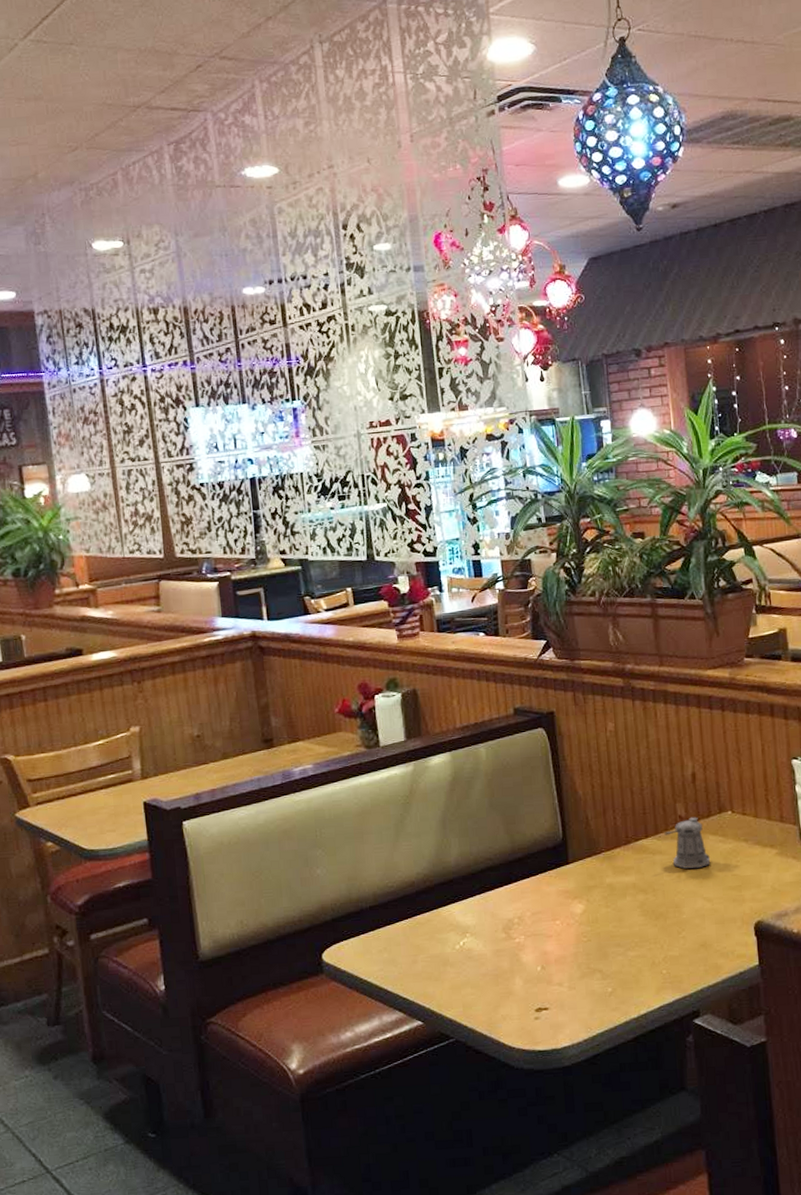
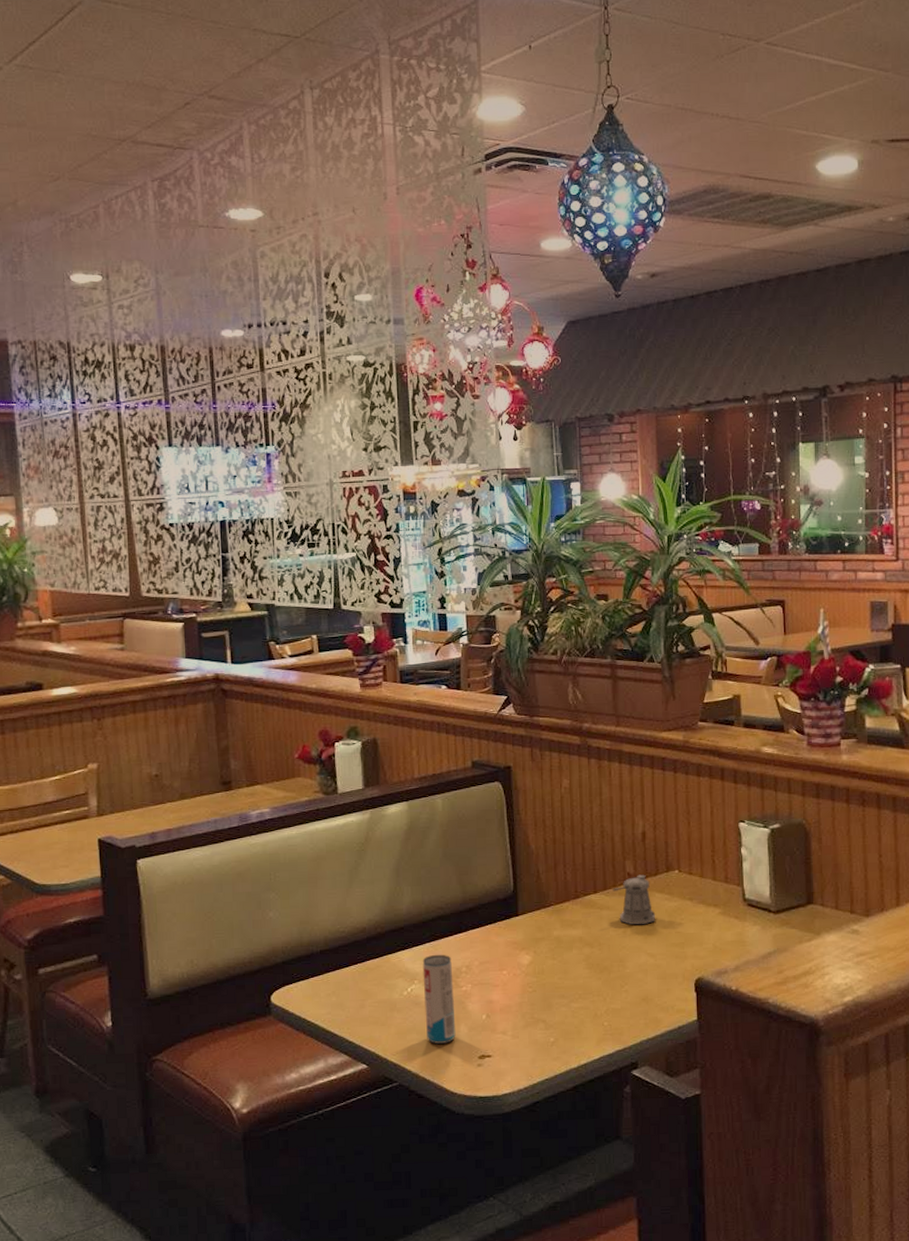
beverage can: none [473,906,511,998] -> present [422,954,456,1044]

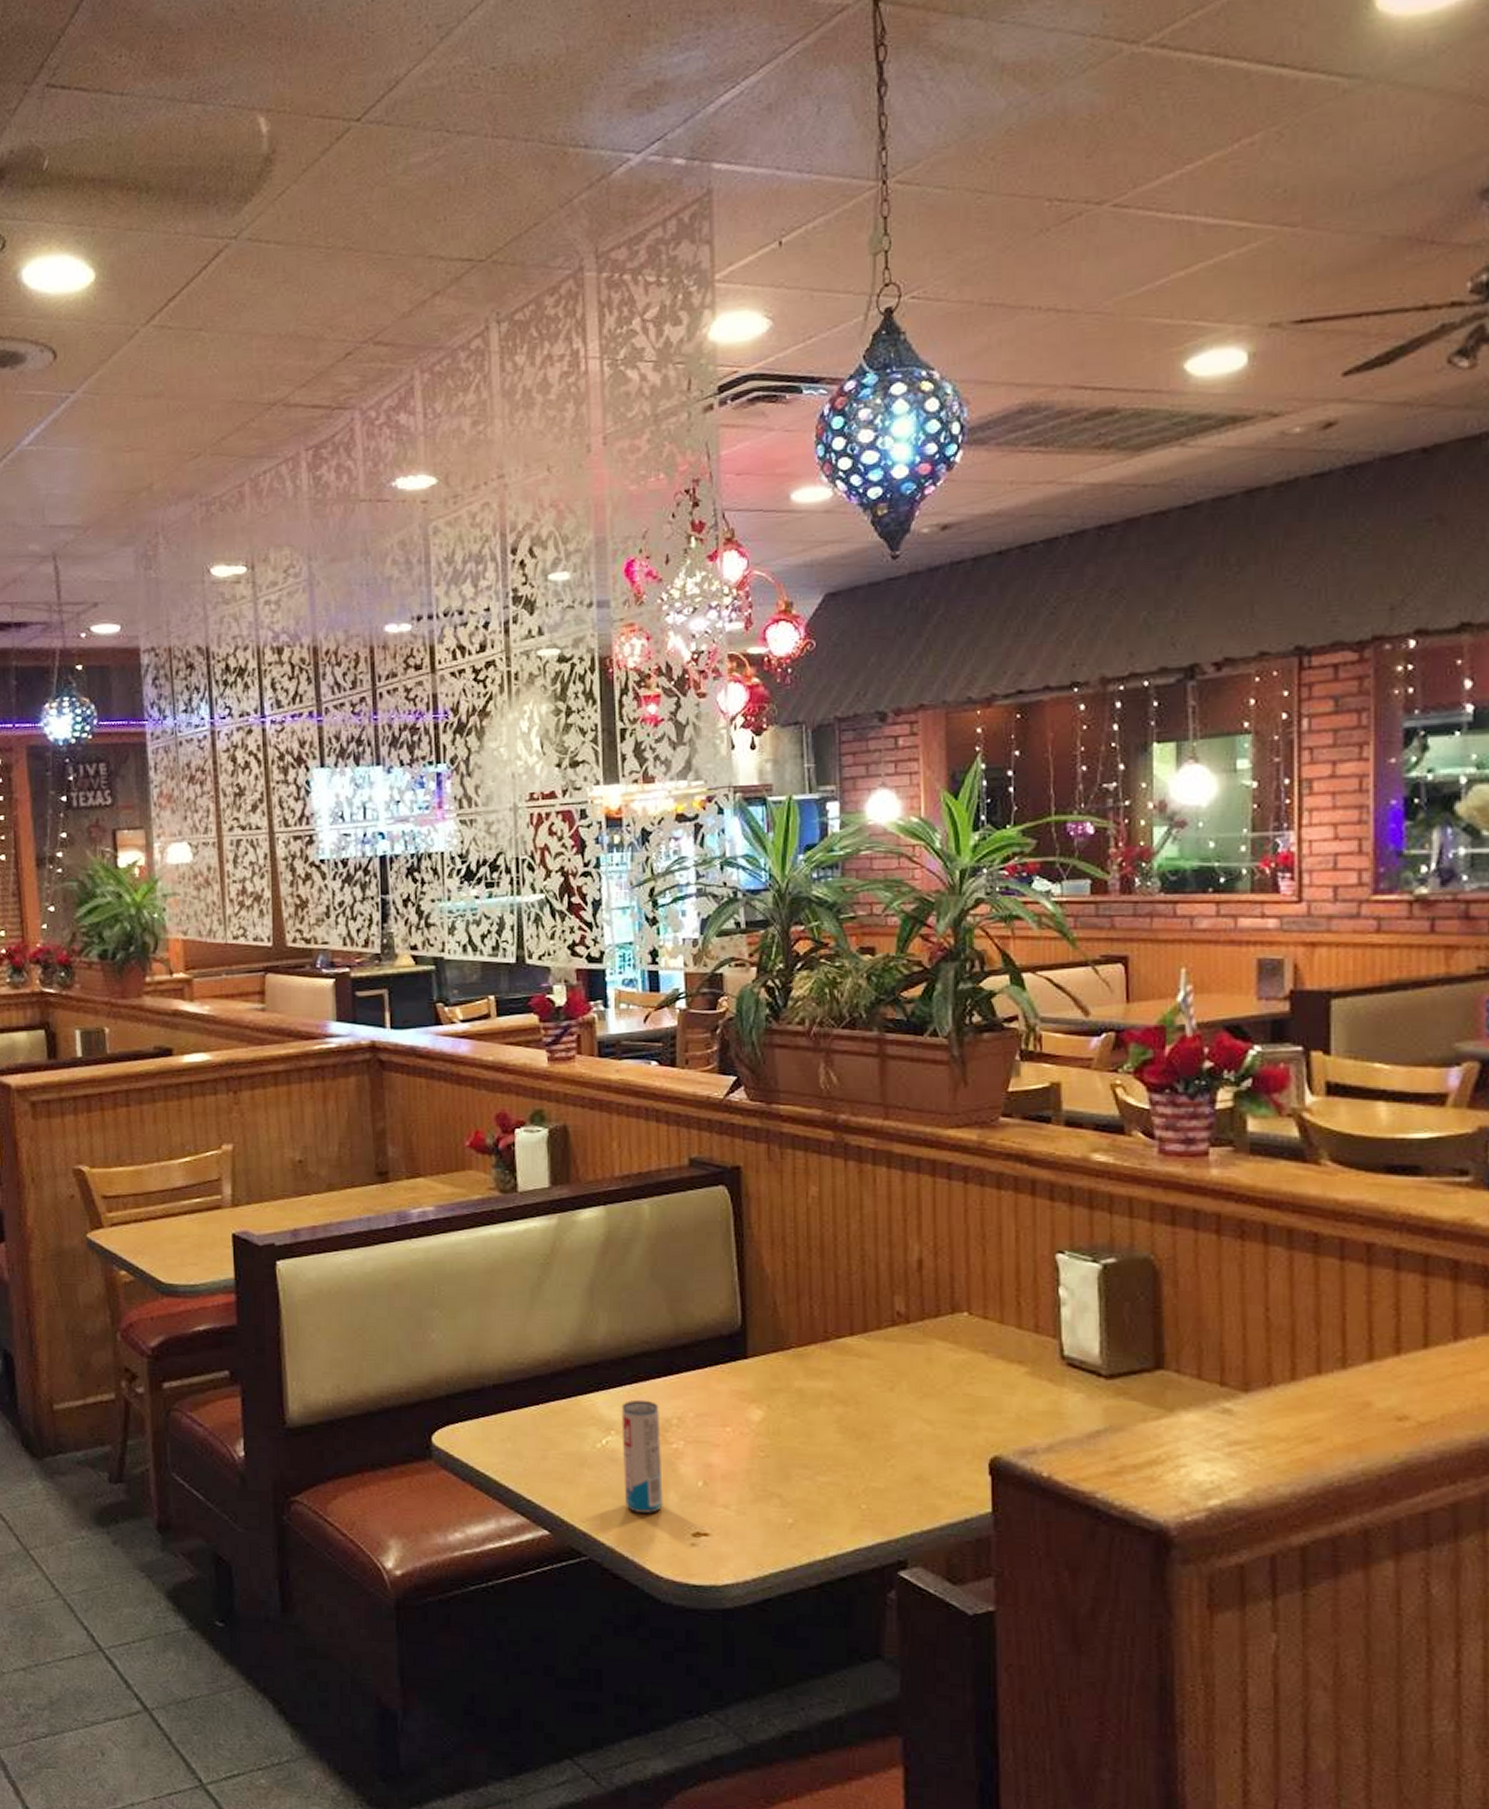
pepper shaker: present [612,874,656,925] -> none [876,1315,936,1382]

